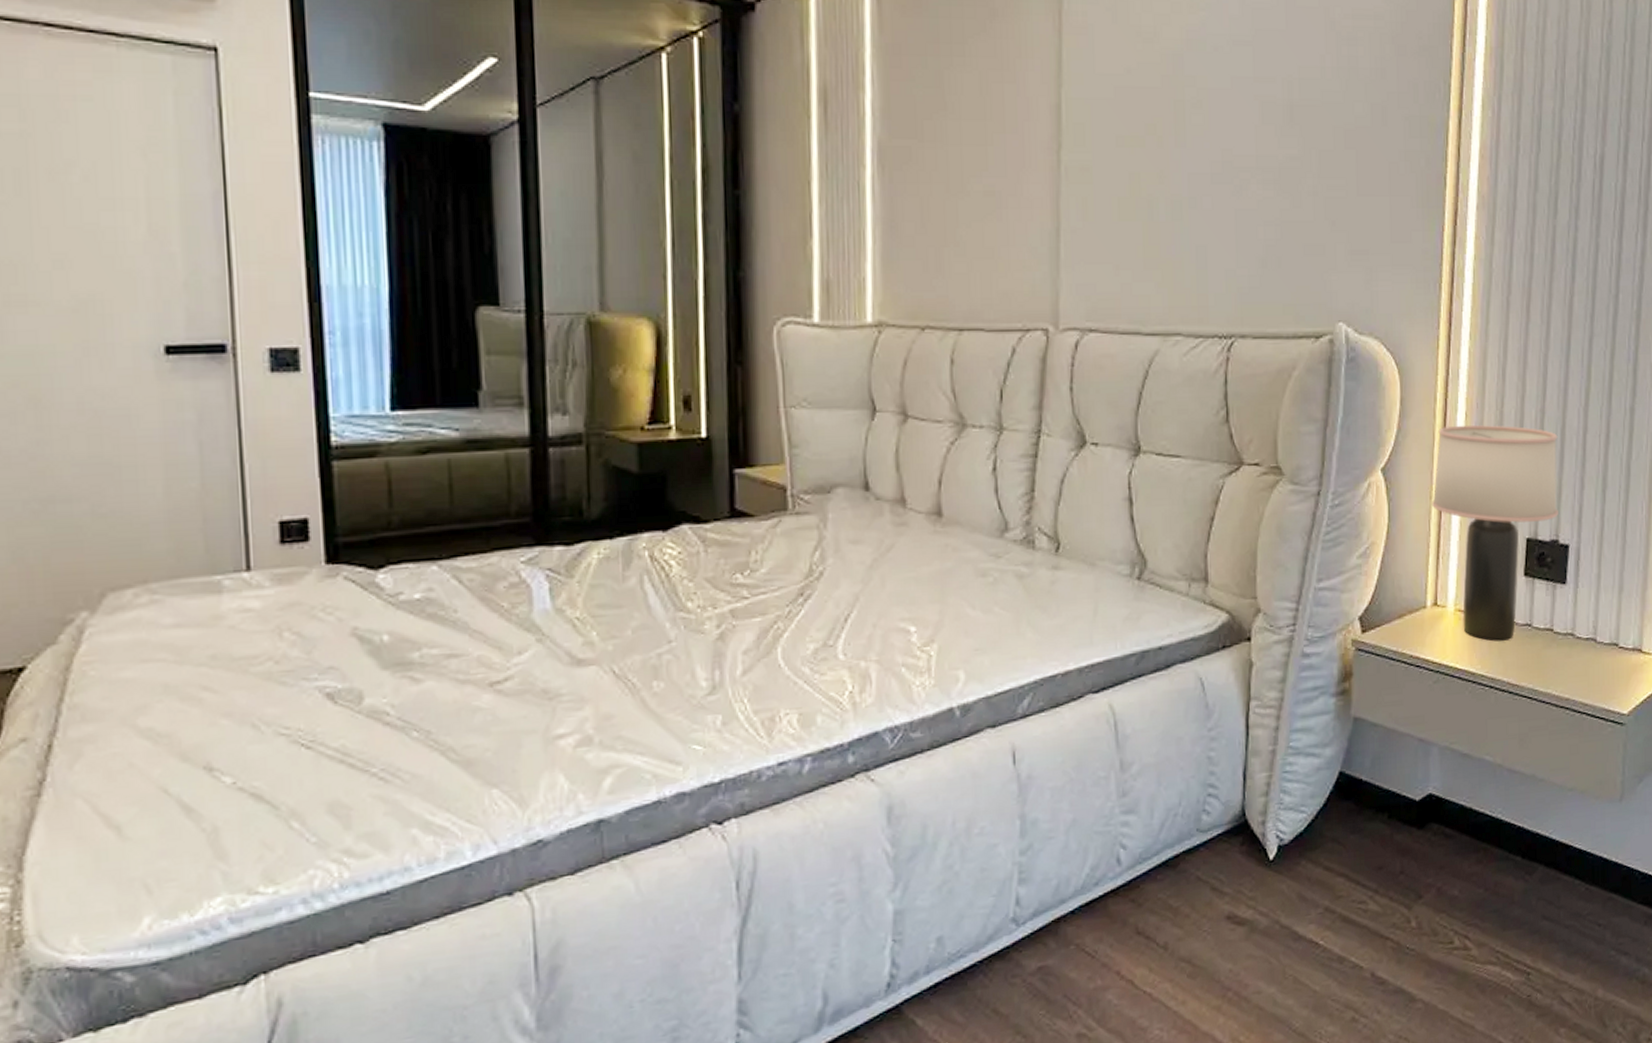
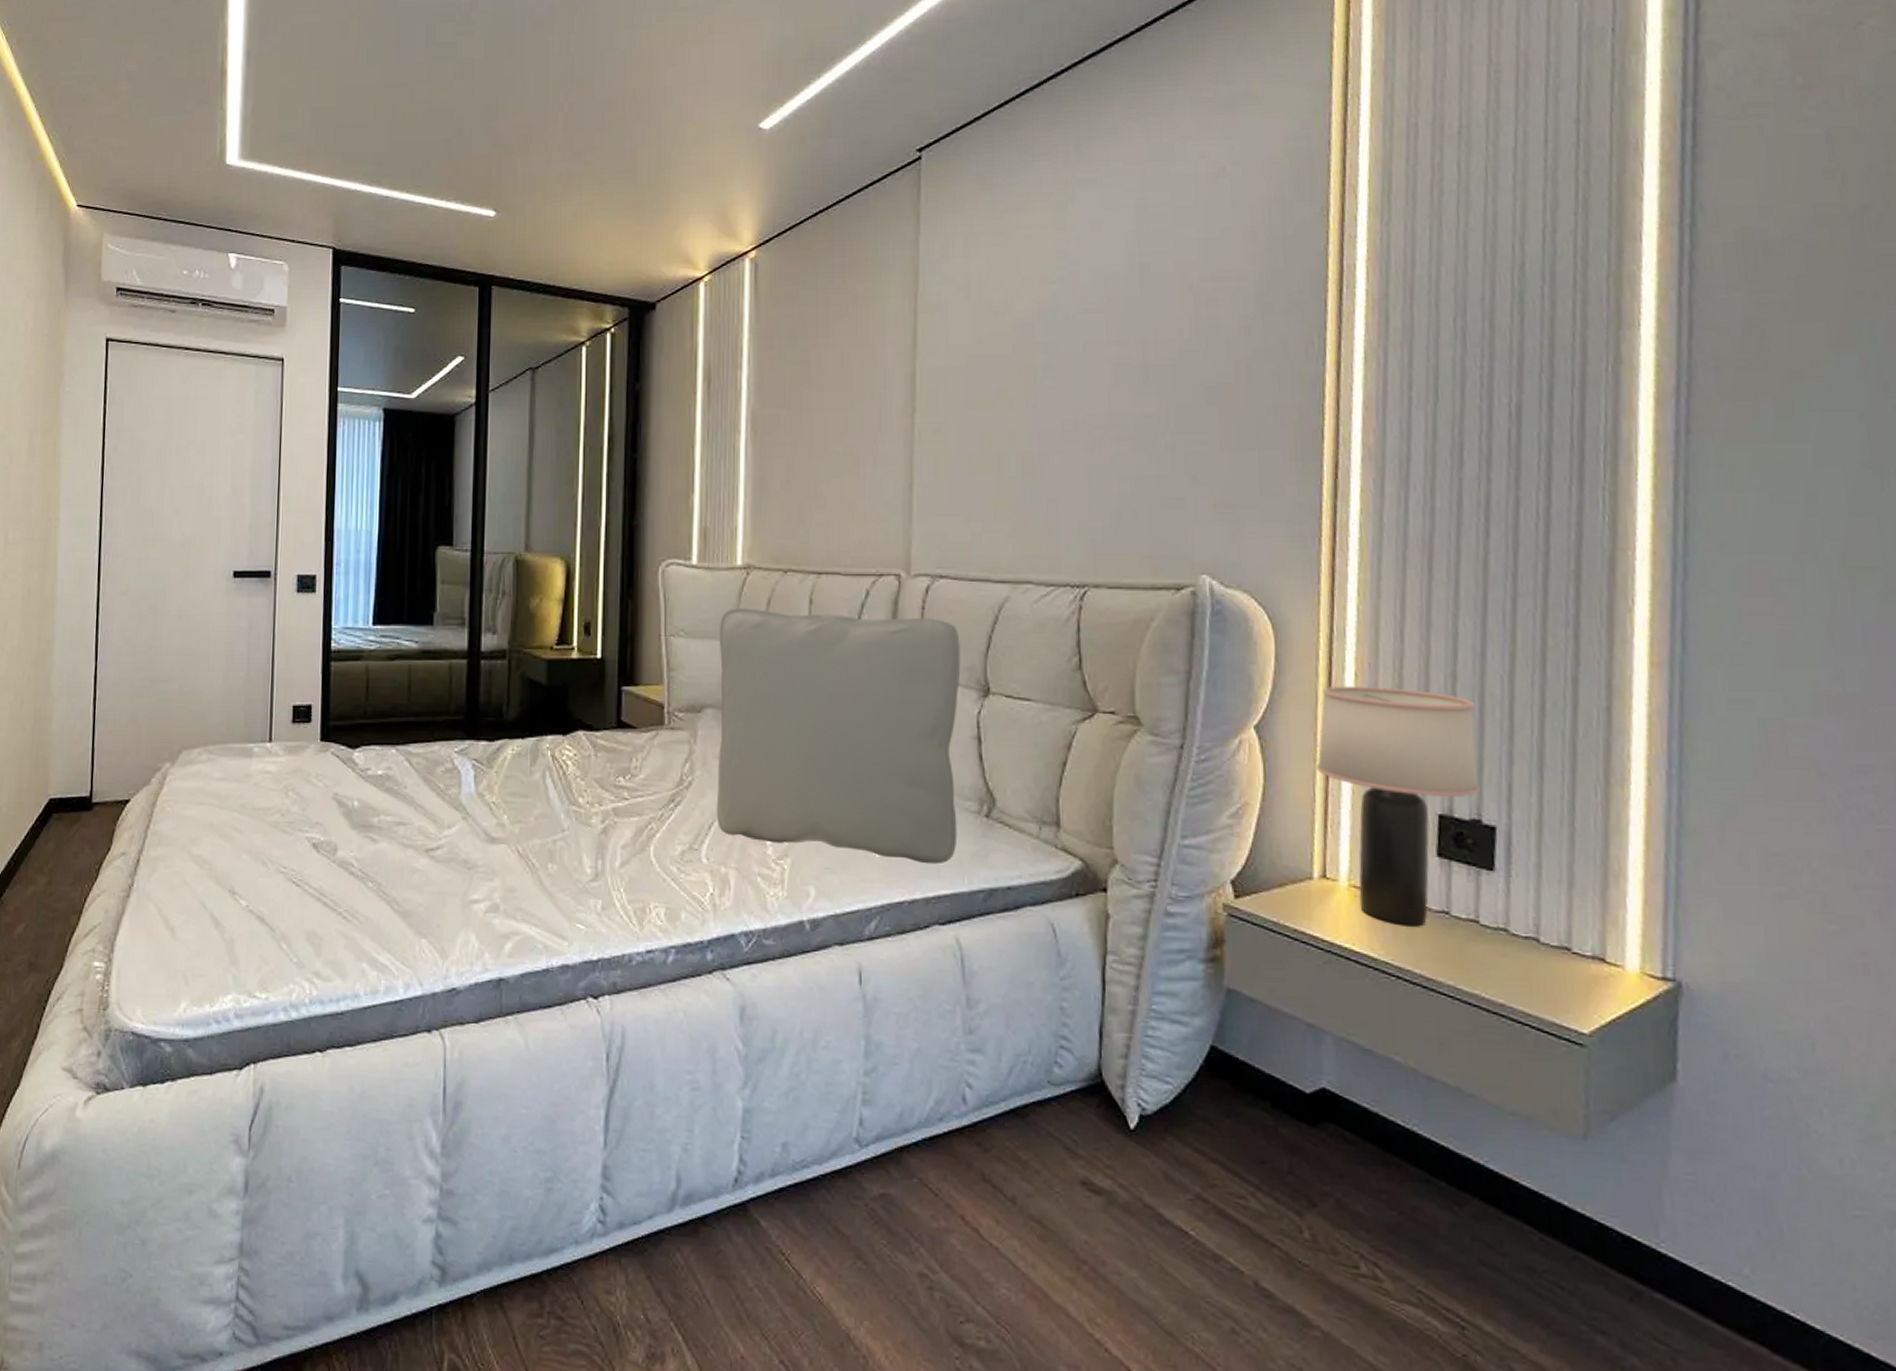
pillow: none [848,371,1112,634] -> present [716,608,961,865]

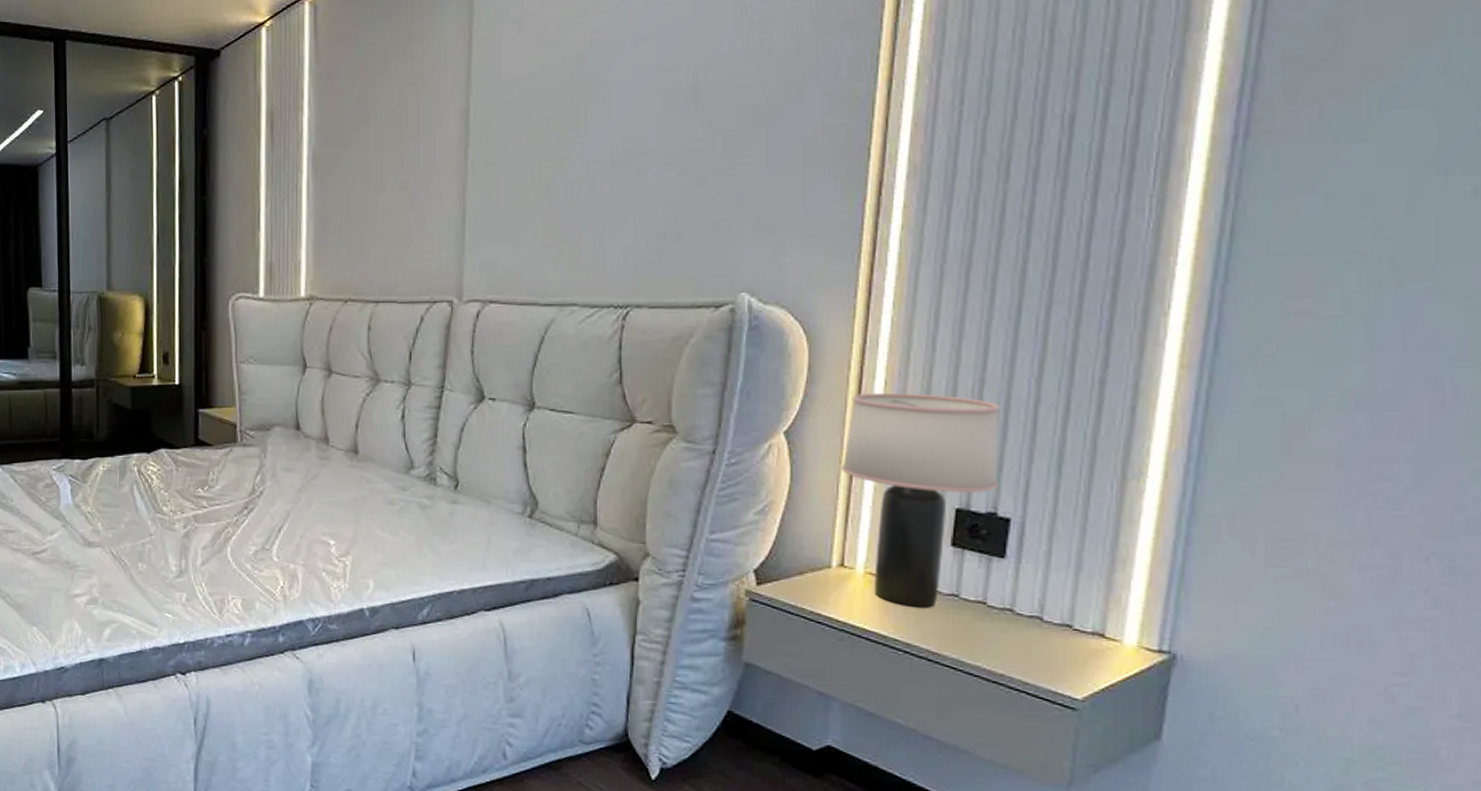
pillow: present [716,608,961,865] -> none [285,335,508,559]

